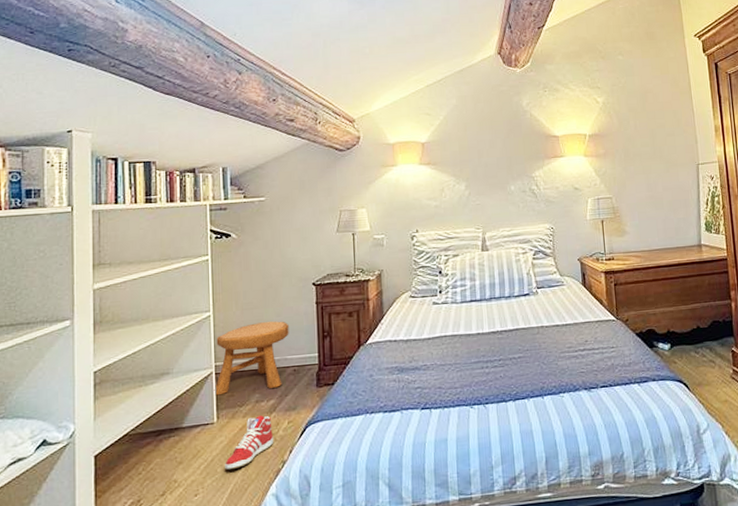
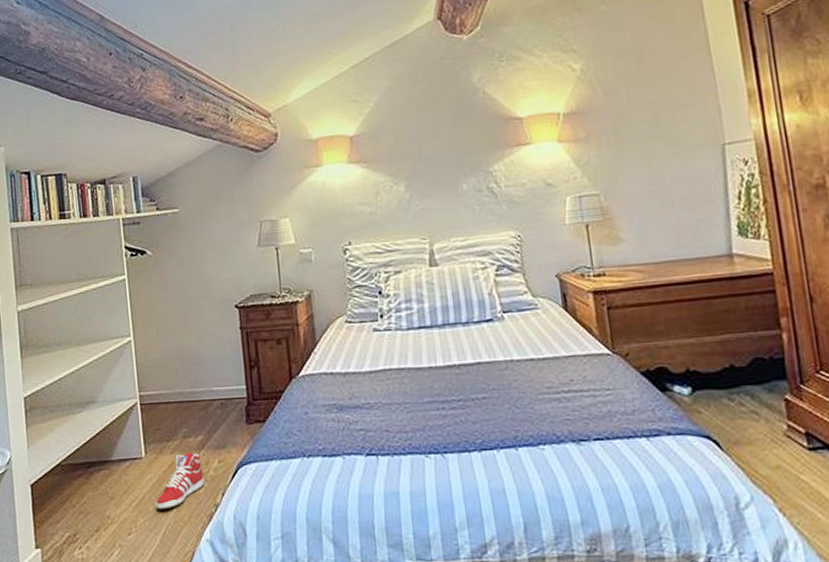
stool: present [214,321,289,396] -> none [138,348,214,428]

